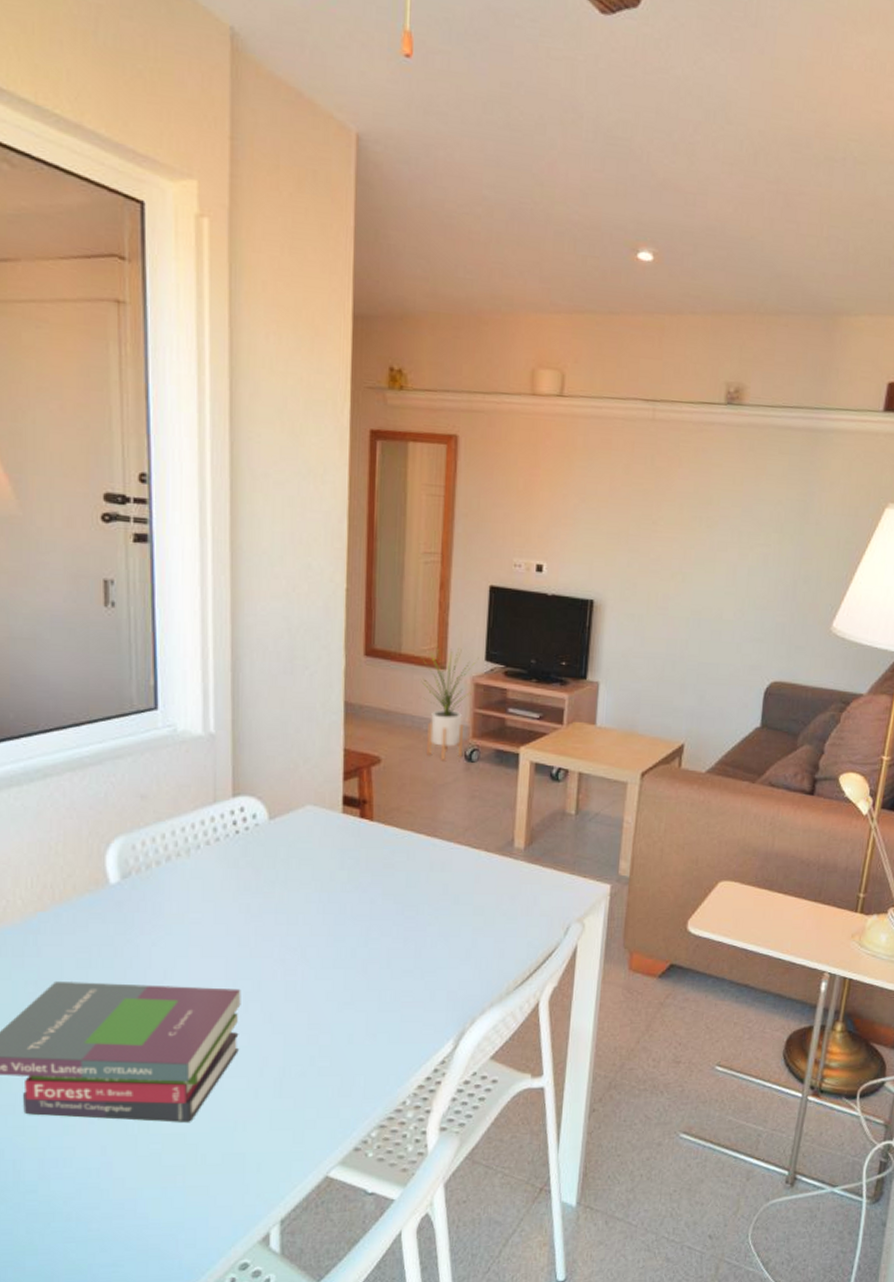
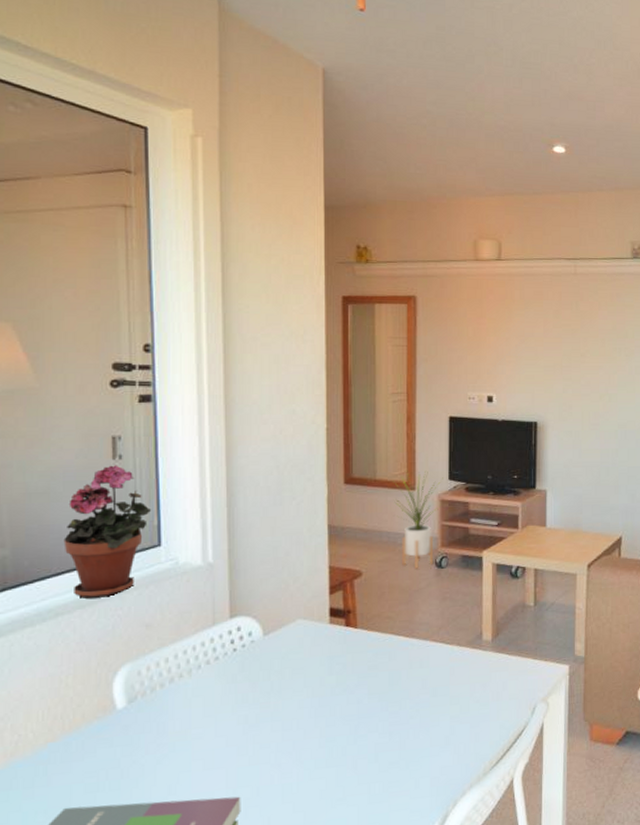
potted plant: none [51,613,148,761] -> present [64,465,152,599]

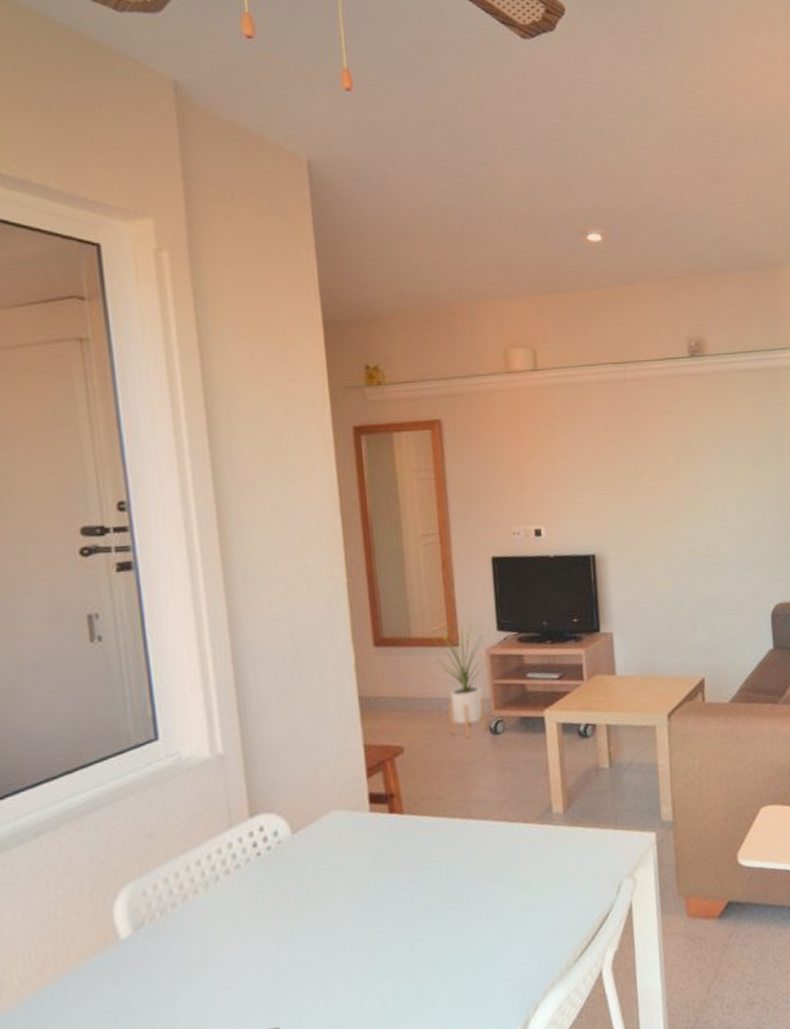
potted plant: present [64,465,152,599] -> none [38,648,144,812]

